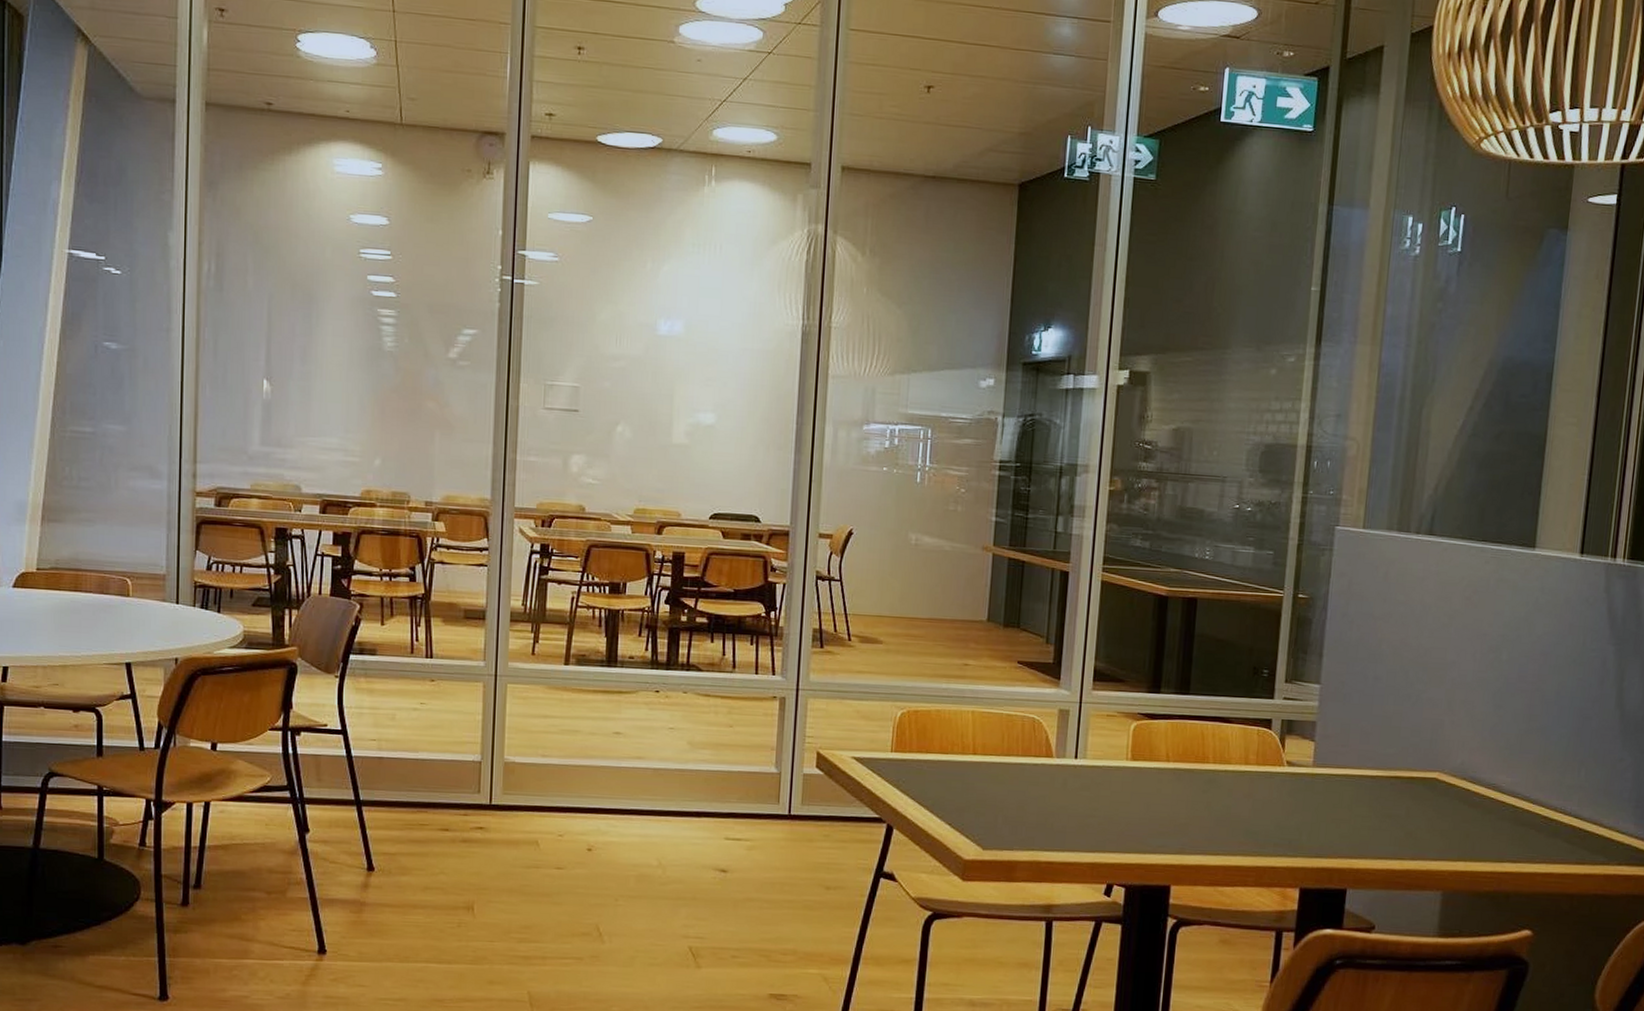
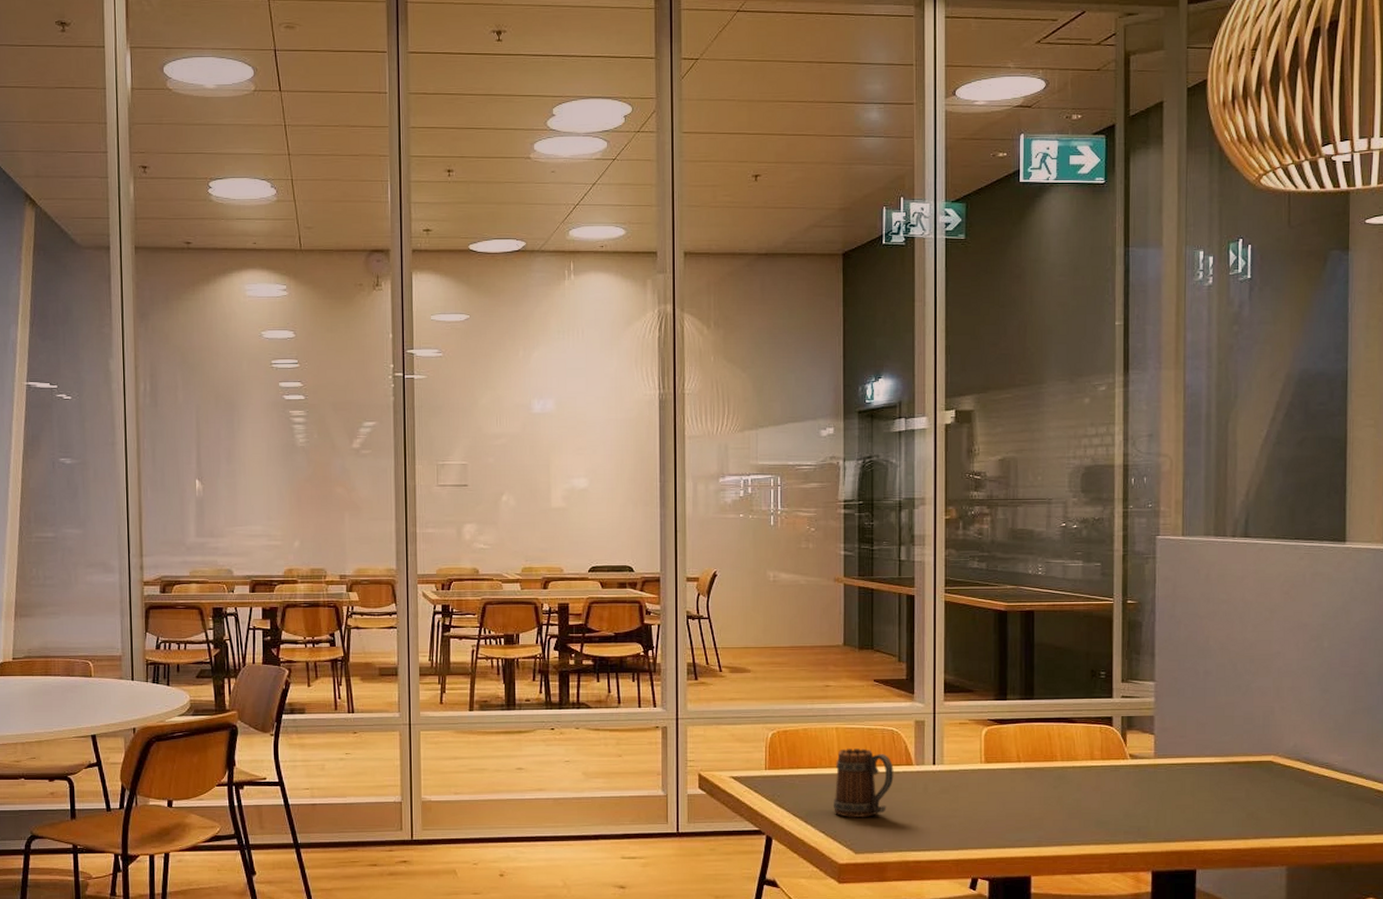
mug: none [962,734,1032,812] -> present [833,748,894,818]

